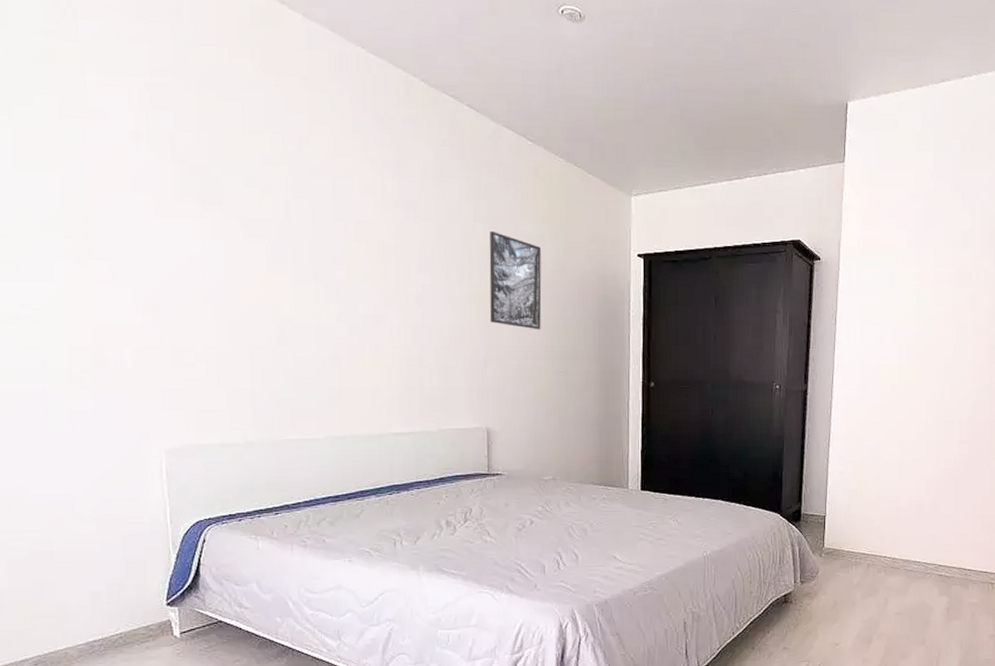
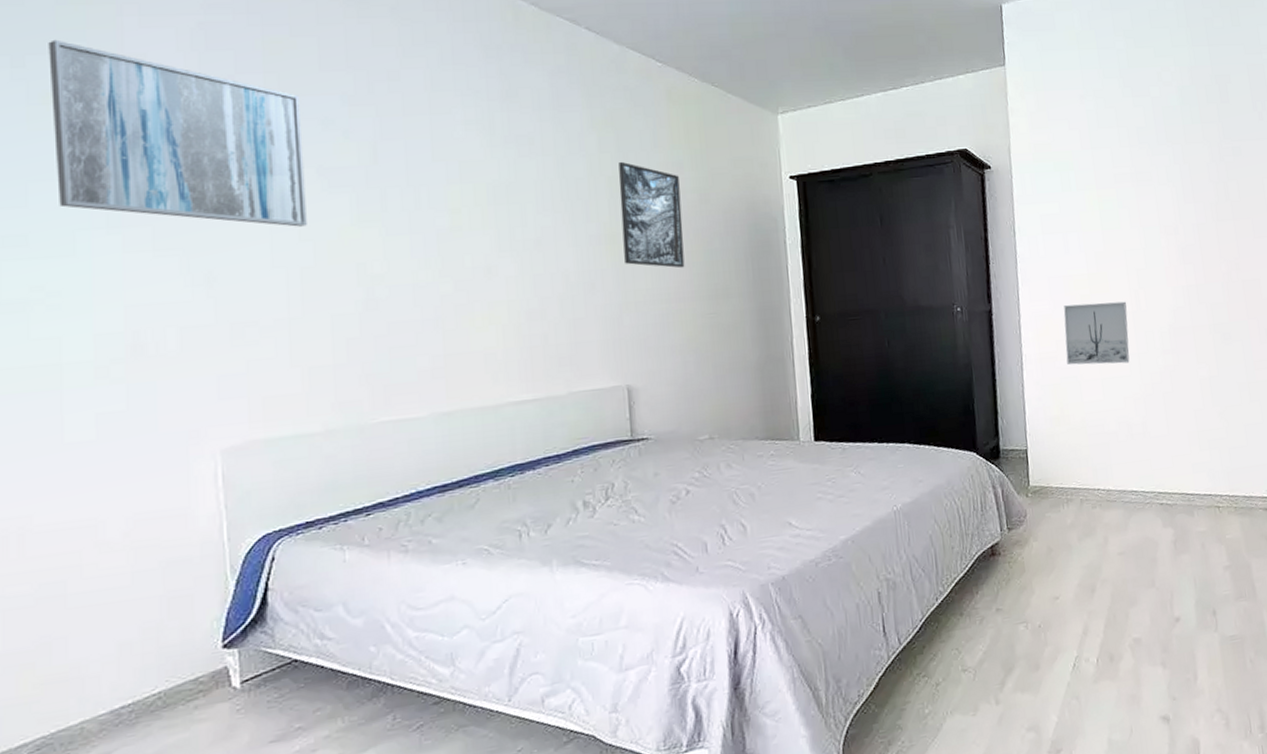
wall art: none [28,92,232,269] -> present [48,39,307,227]
wall art: none [870,391,932,449] -> present [1063,301,1130,365]

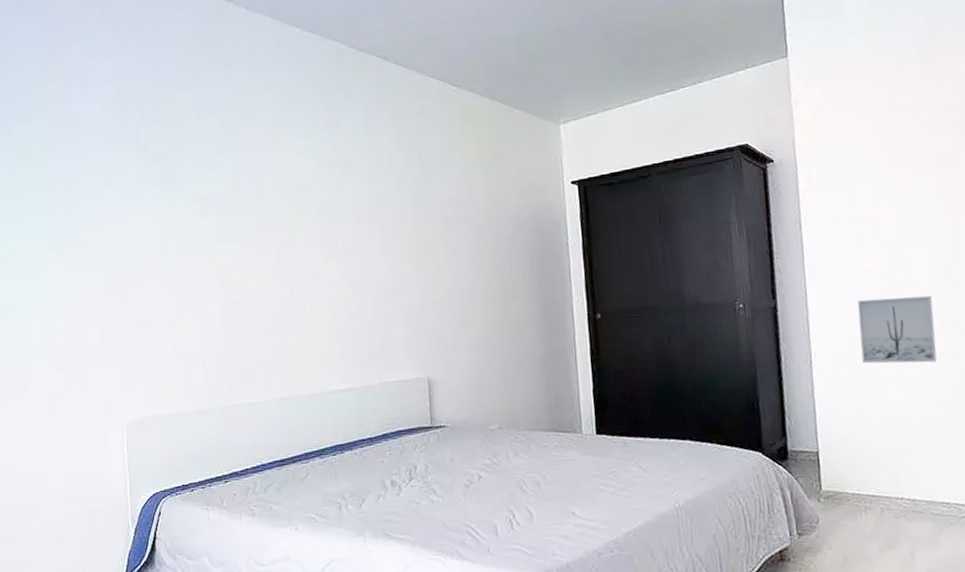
wall art: present [48,39,307,227] -> none [25,111,186,245]
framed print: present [619,161,685,269] -> none [421,177,477,271]

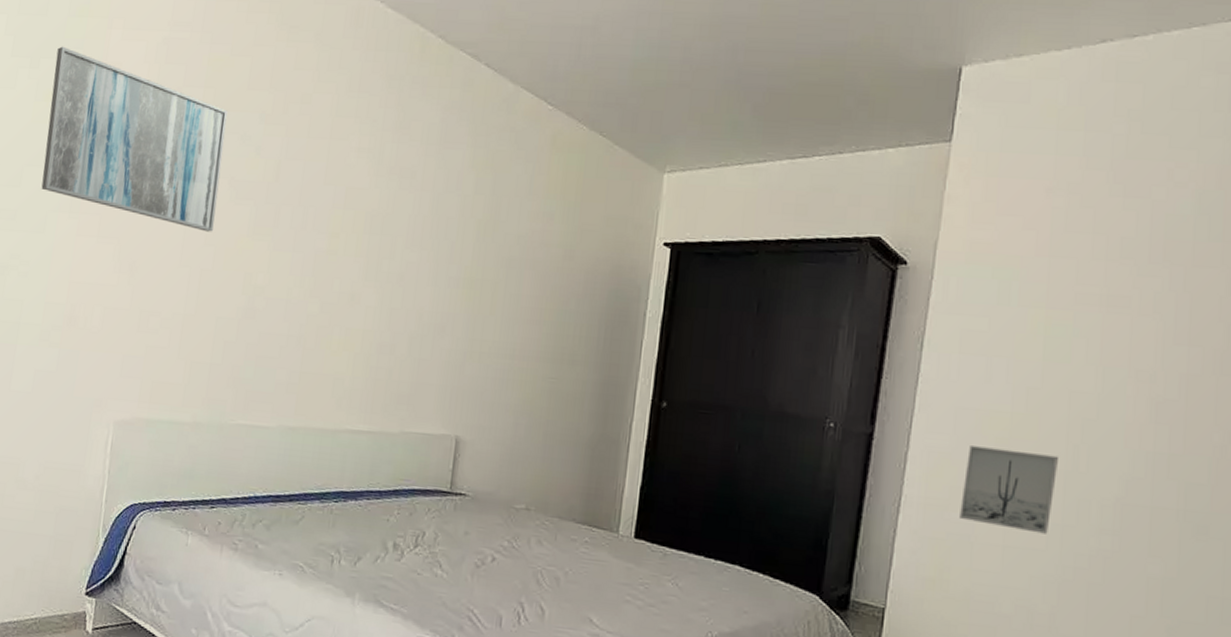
wall art: none [25,111,186,245] -> present [41,46,228,232]

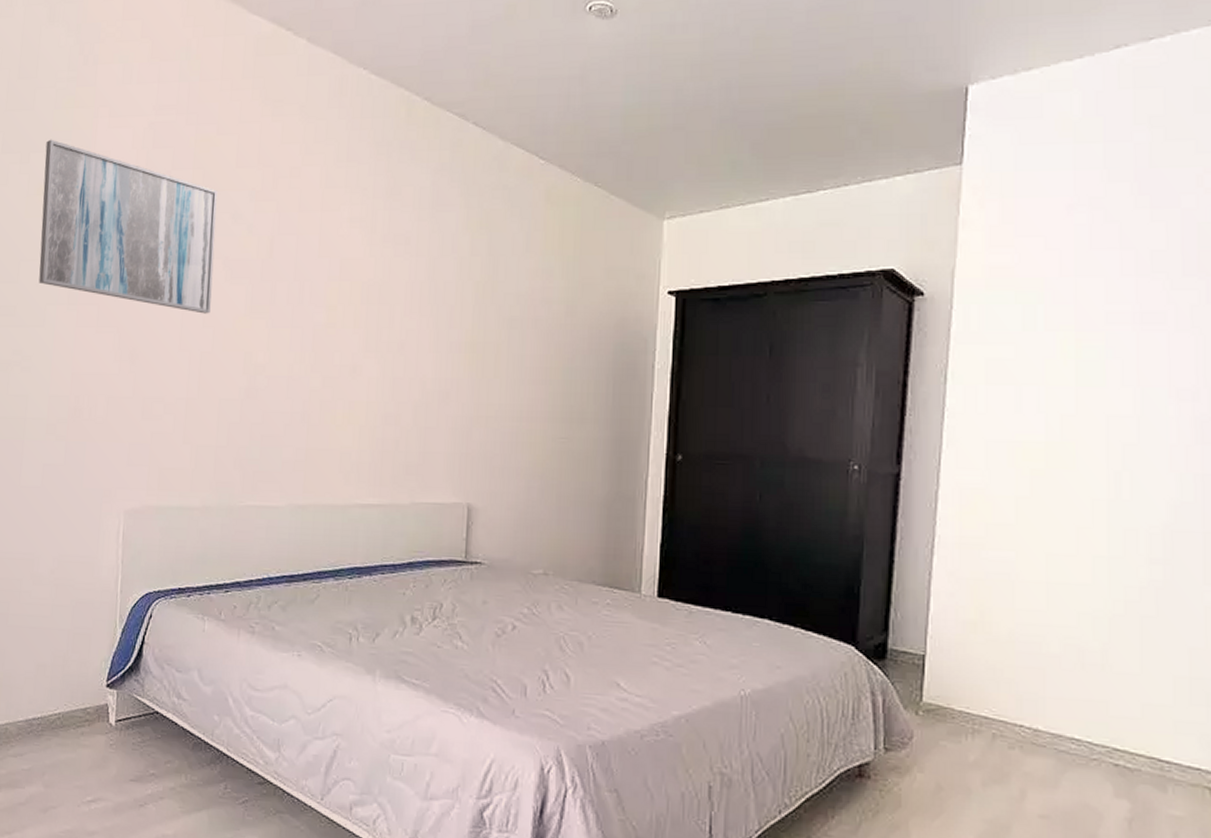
wall art: present [959,446,1060,534] -> none [998,480,1101,568]

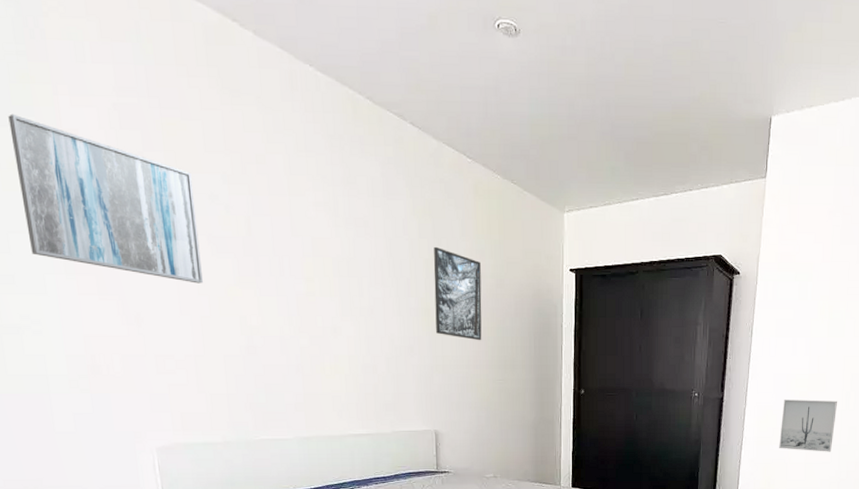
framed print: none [481,265,547,385] -> present [433,246,482,341]
wall art: none [998,480,1101,568] -> present [779,399,838,452]

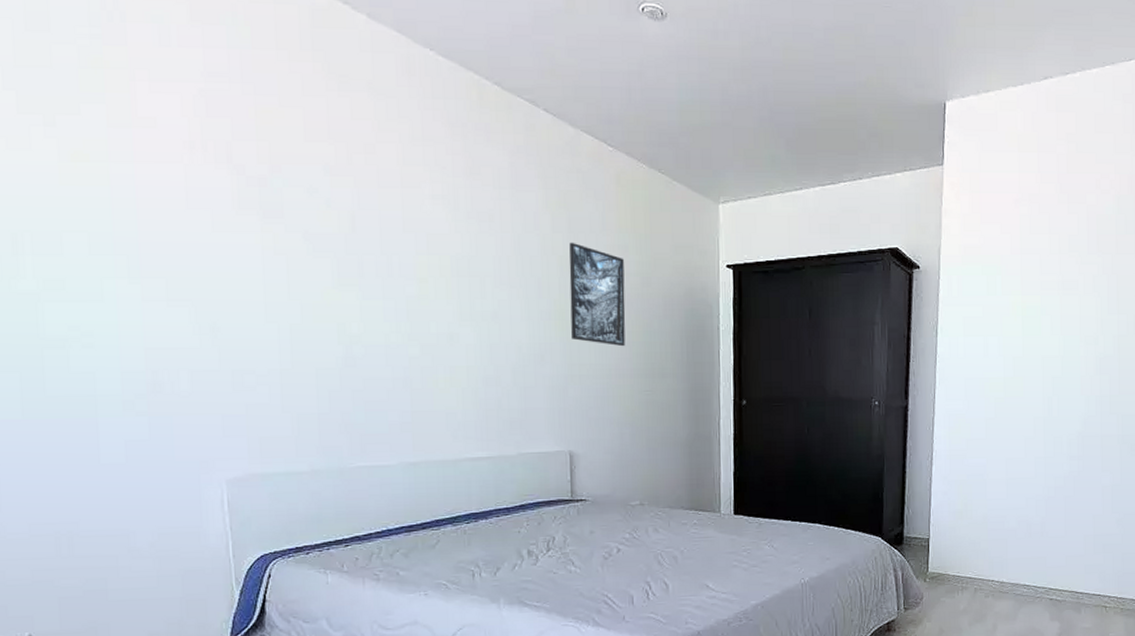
wall art: present [8,114,203,284] -> none [74,101,295,287]
wall art: present [779,399,838,452] -> none [975,406,1039,466]

